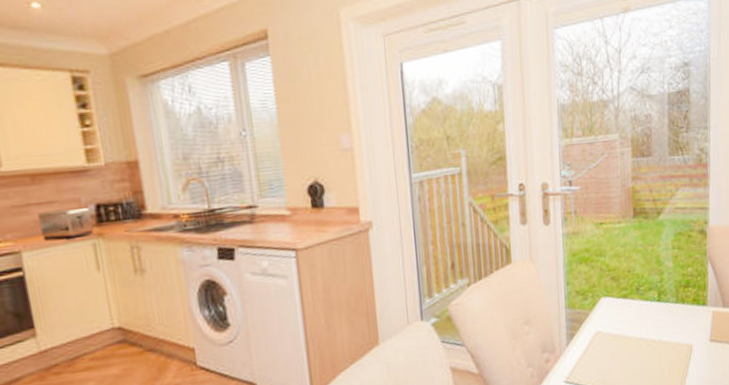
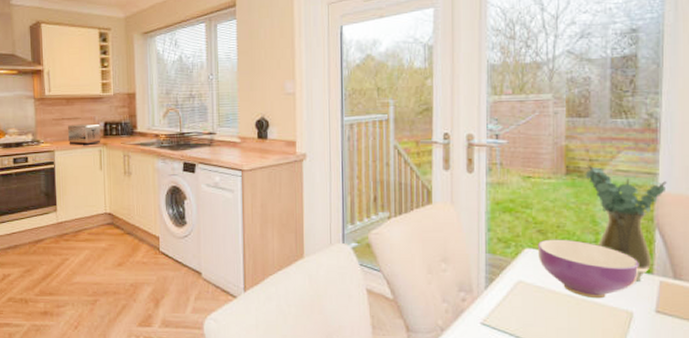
bowl: none [611,282,696,338] -> present [537,239,639,299]
vase: none [650,205,716,315] -> present [585,165,667,282]

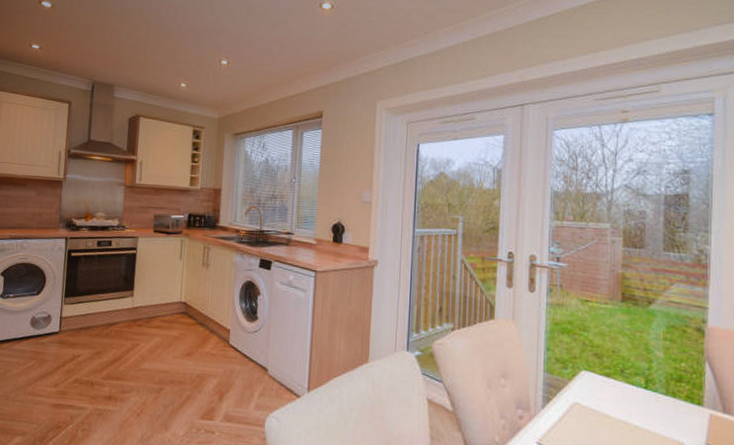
bowl: present [537,239,639,299] -> none [593,363,690,427]
vase: present [585,165,667,282] -> none [639,294,716,413]

